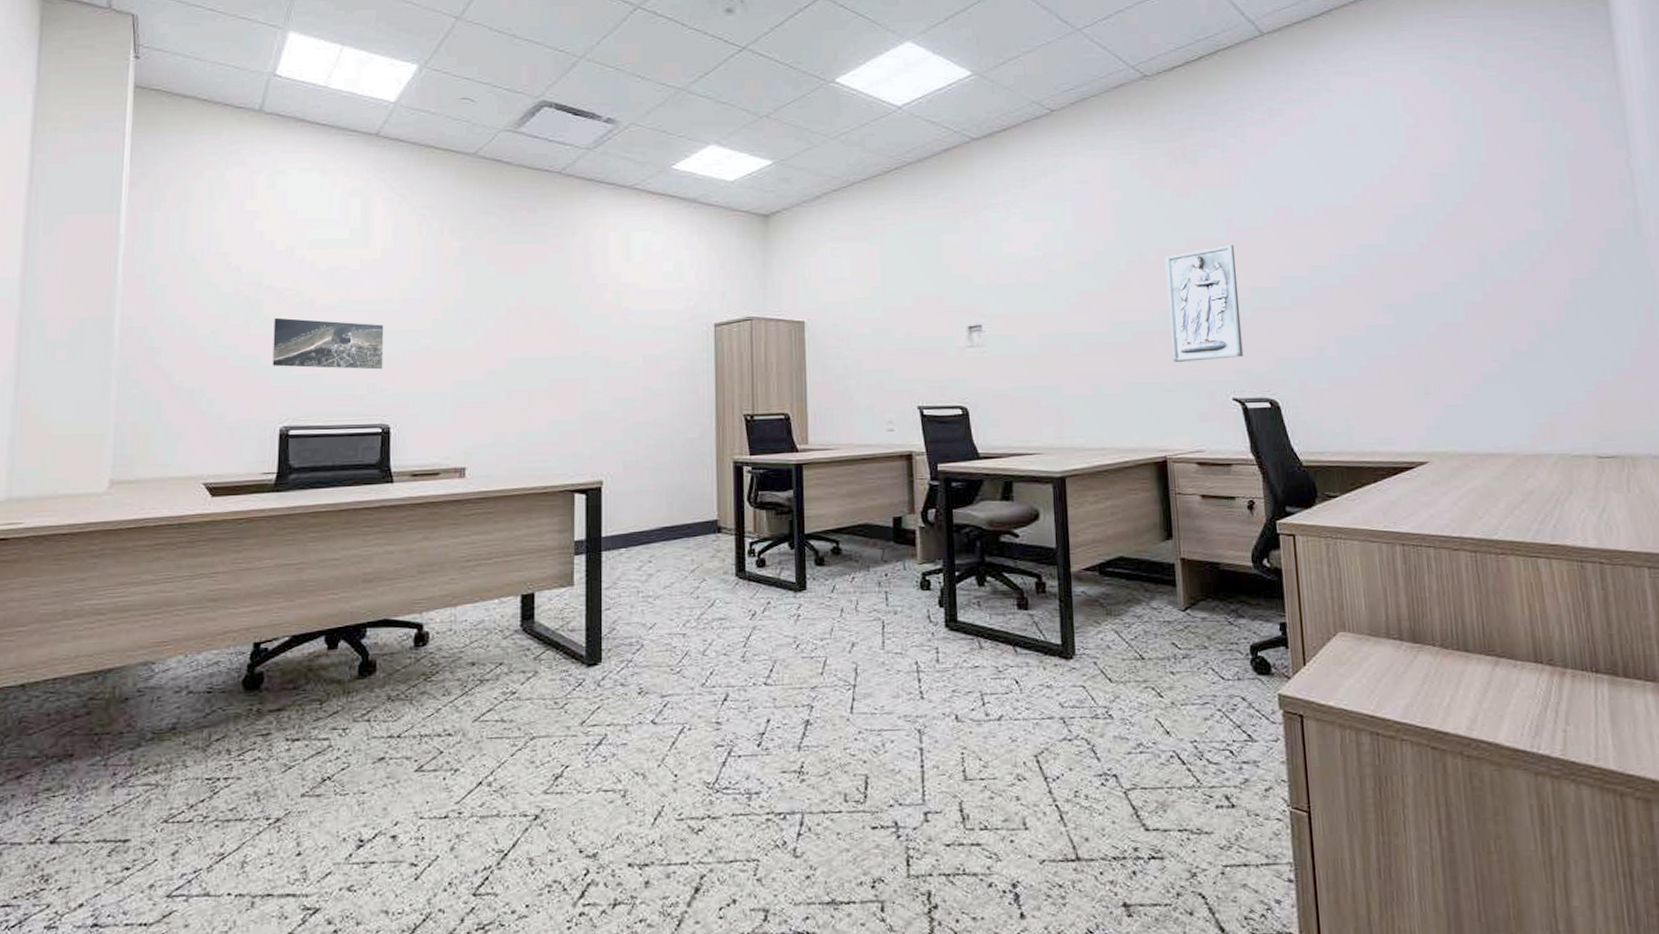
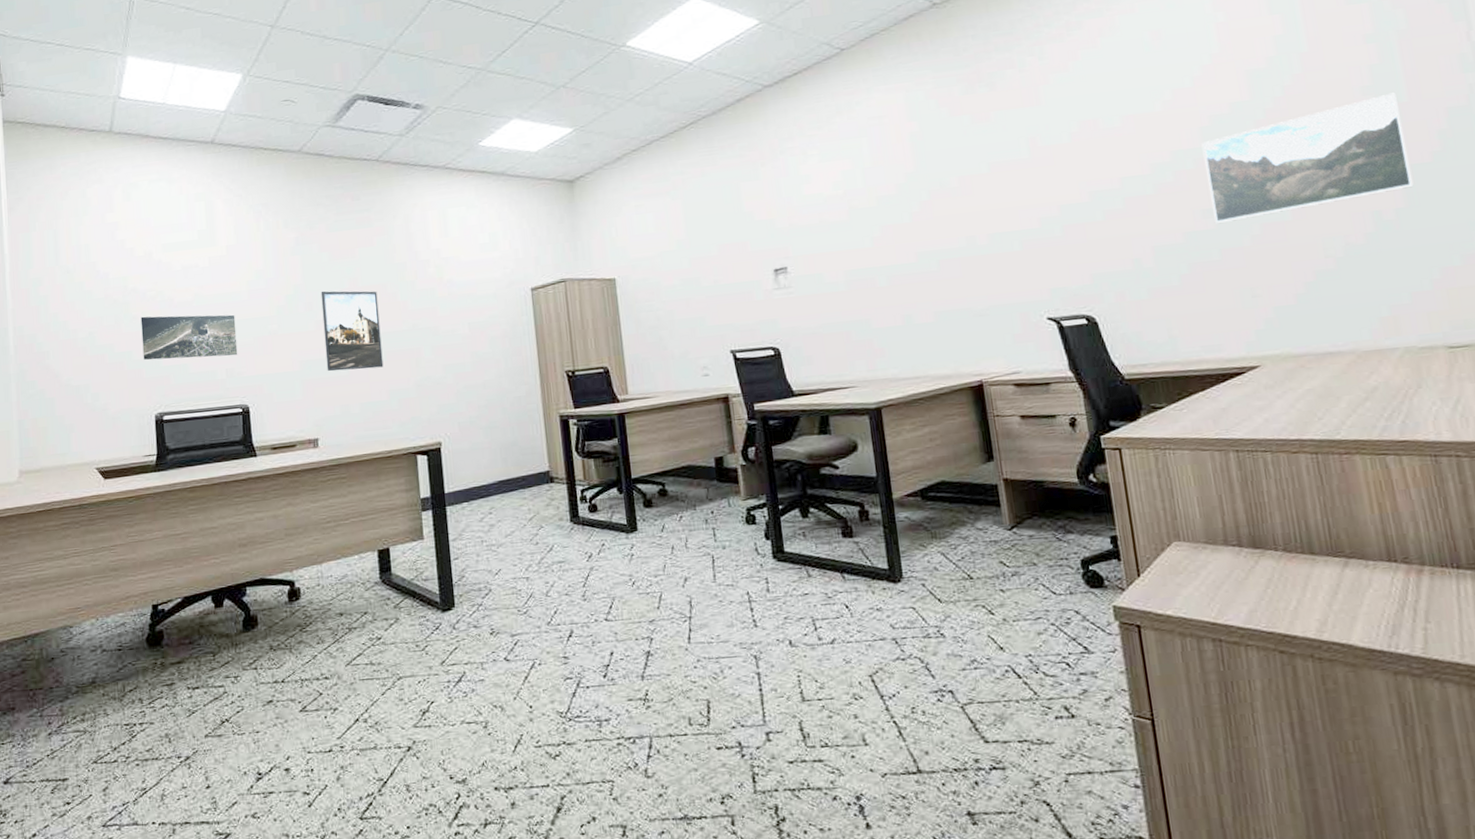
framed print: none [483,307,547,396] -> present [321,290,384,372]
relief panel: present [1165,245,1243,362] -> none [967,164,1056,287]
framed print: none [1386,209,1574,320] -> present [1201,92,1414,224]

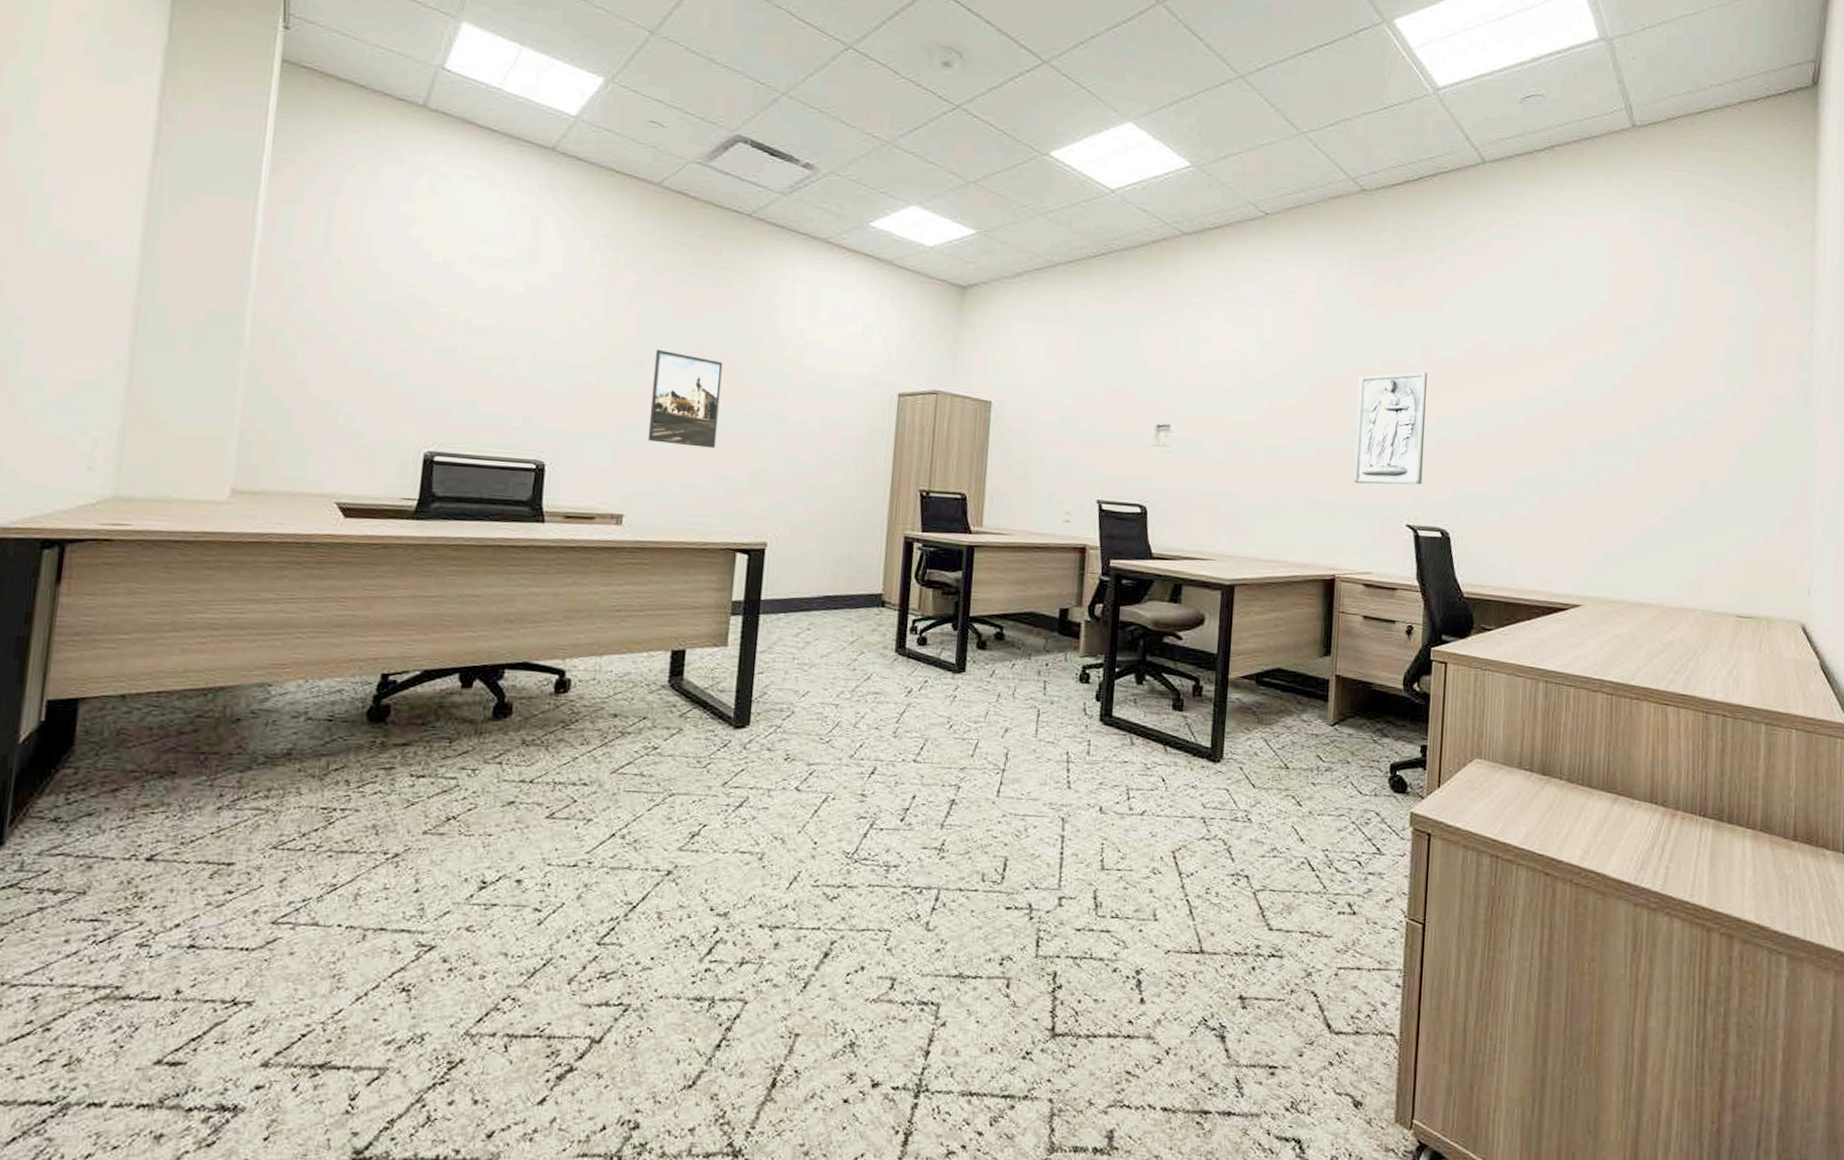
terrain map: present [140,314,238,360] -> none [420,334,546,403]
relief panel: none [967,164,1056,287] -> present [1354,371,1427,485]
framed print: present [1201,92,1414,224] -> none [1571,373,1742,465]

